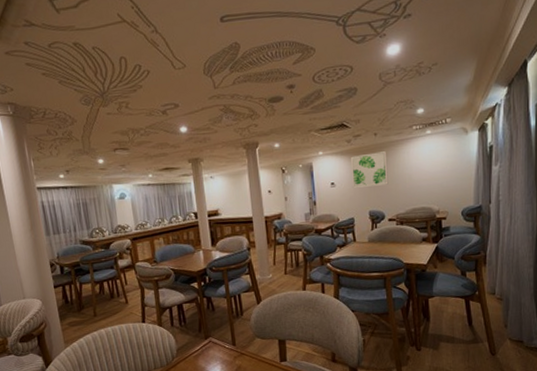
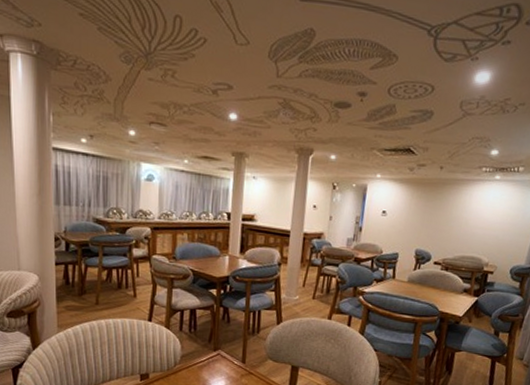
wall art: present [351,151,389,188] -> none [404,186,449,225]

